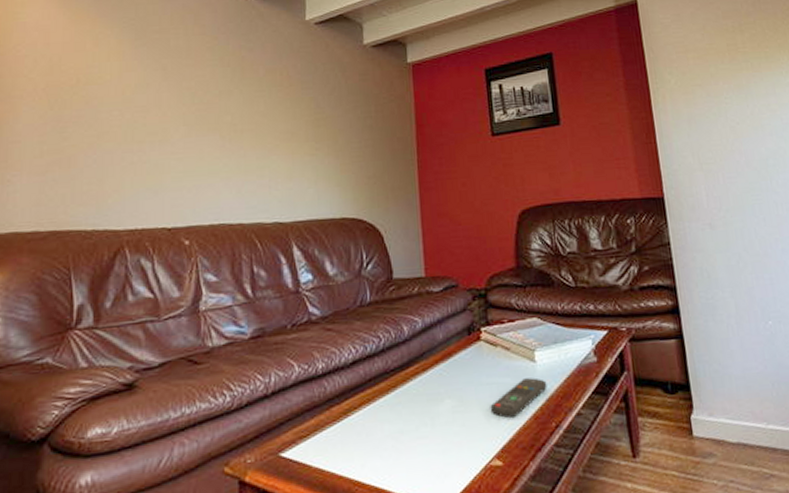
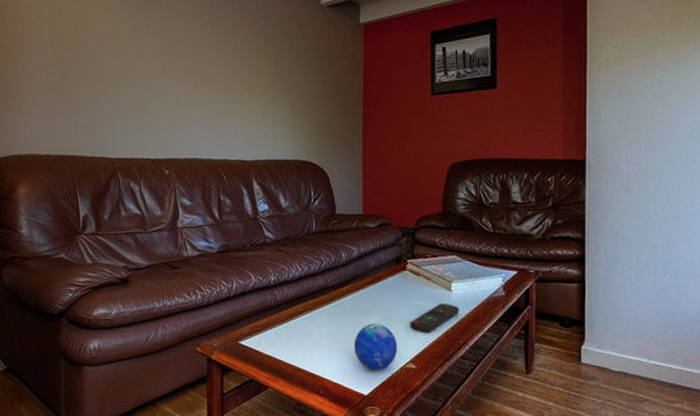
decorative orb: none [424,411,479,474] -> present [353,324,398,370]

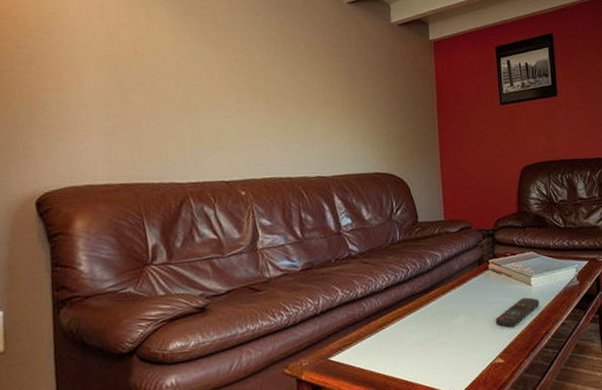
decorative orb: present [353,324,398,370] -> none [443,323,486,370]

